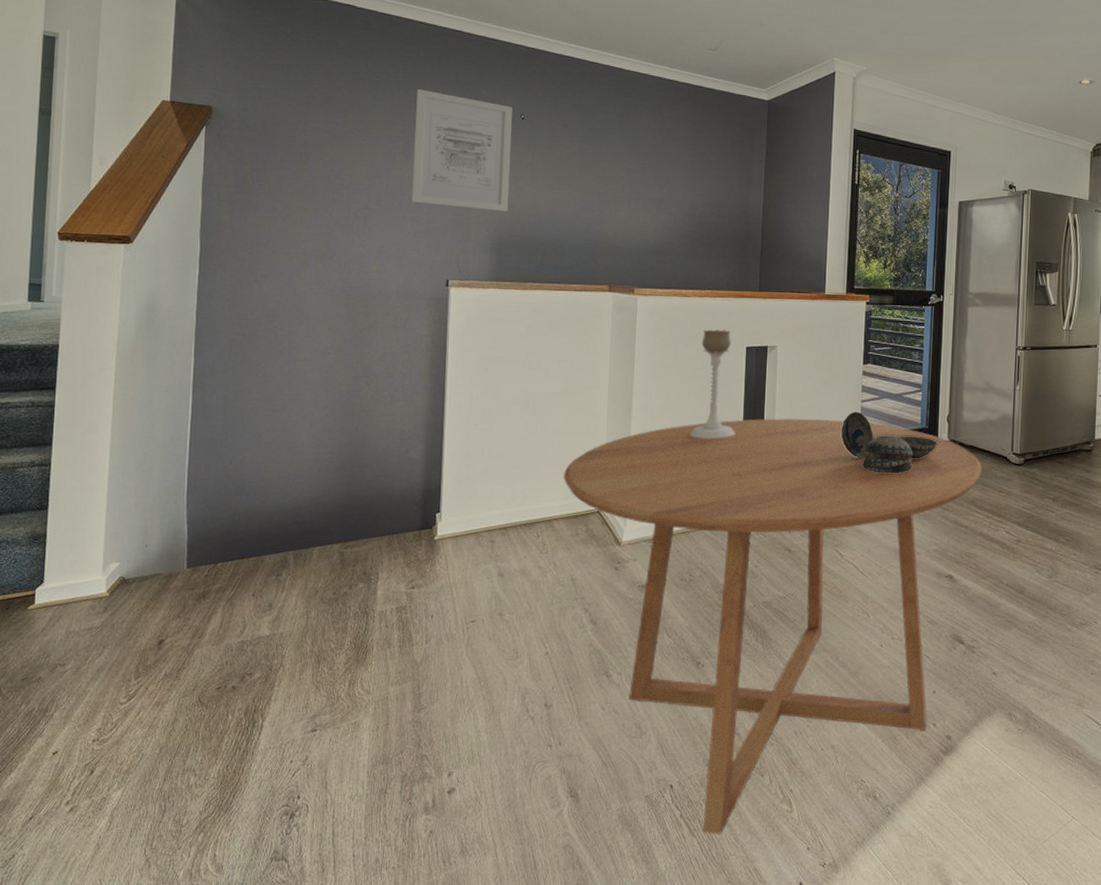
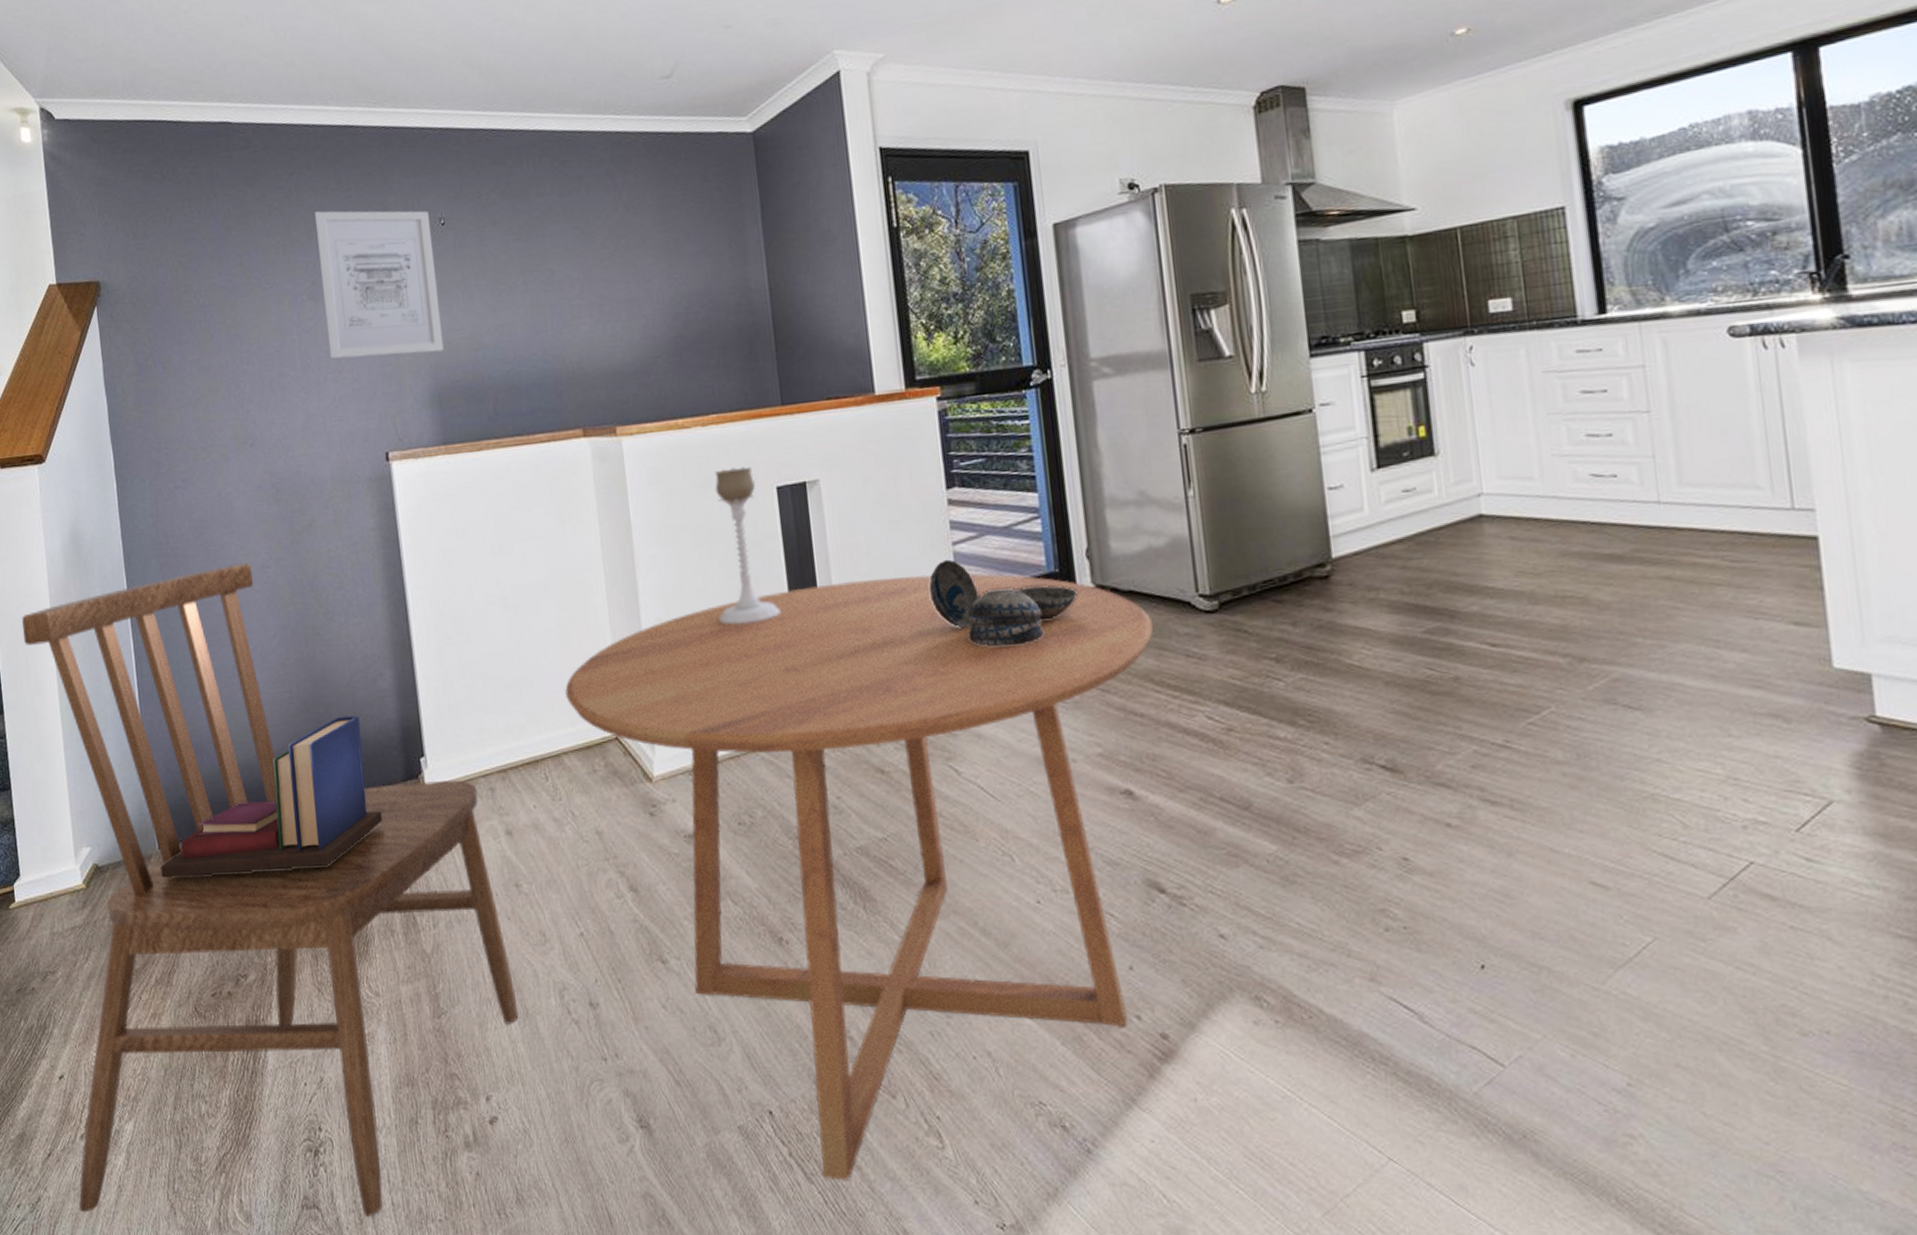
dining chair: none [53,348,487,867] -> present [21,563,519,1217]
book: none [185,476,397,592] -> present [160,716,384,878]

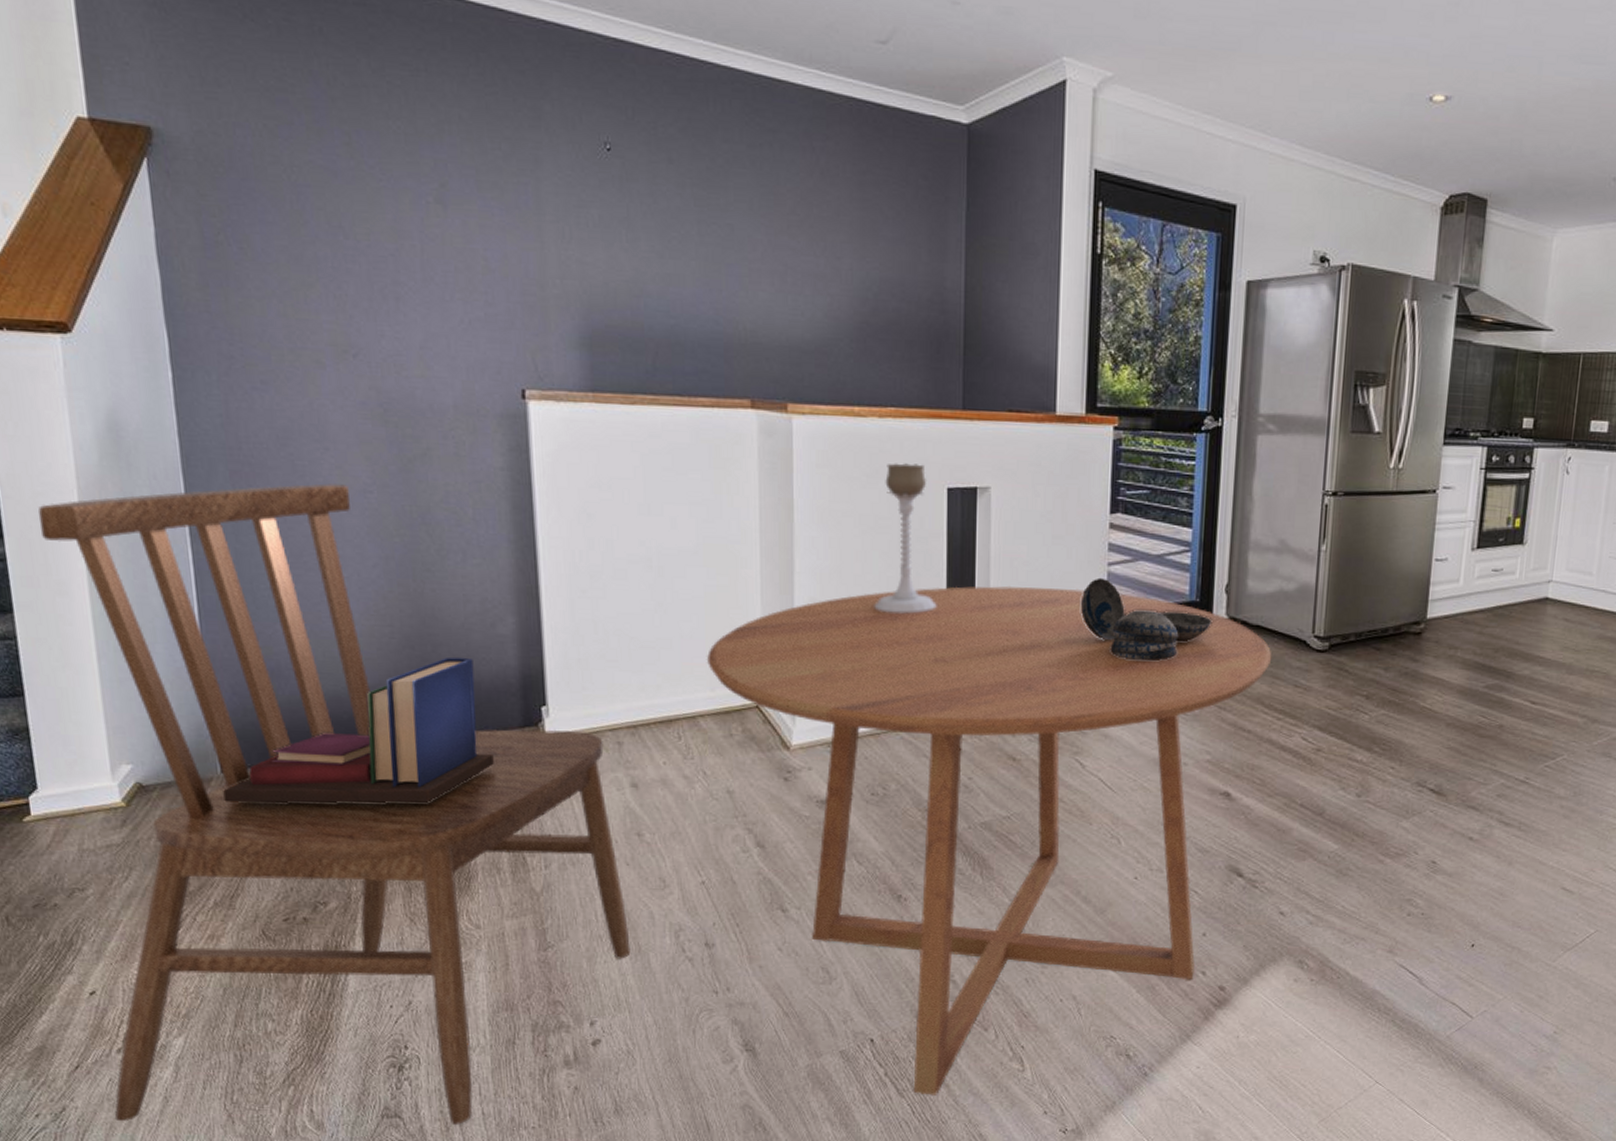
wall art: present [315,210,444,359] -> none [449,102,600,290]

